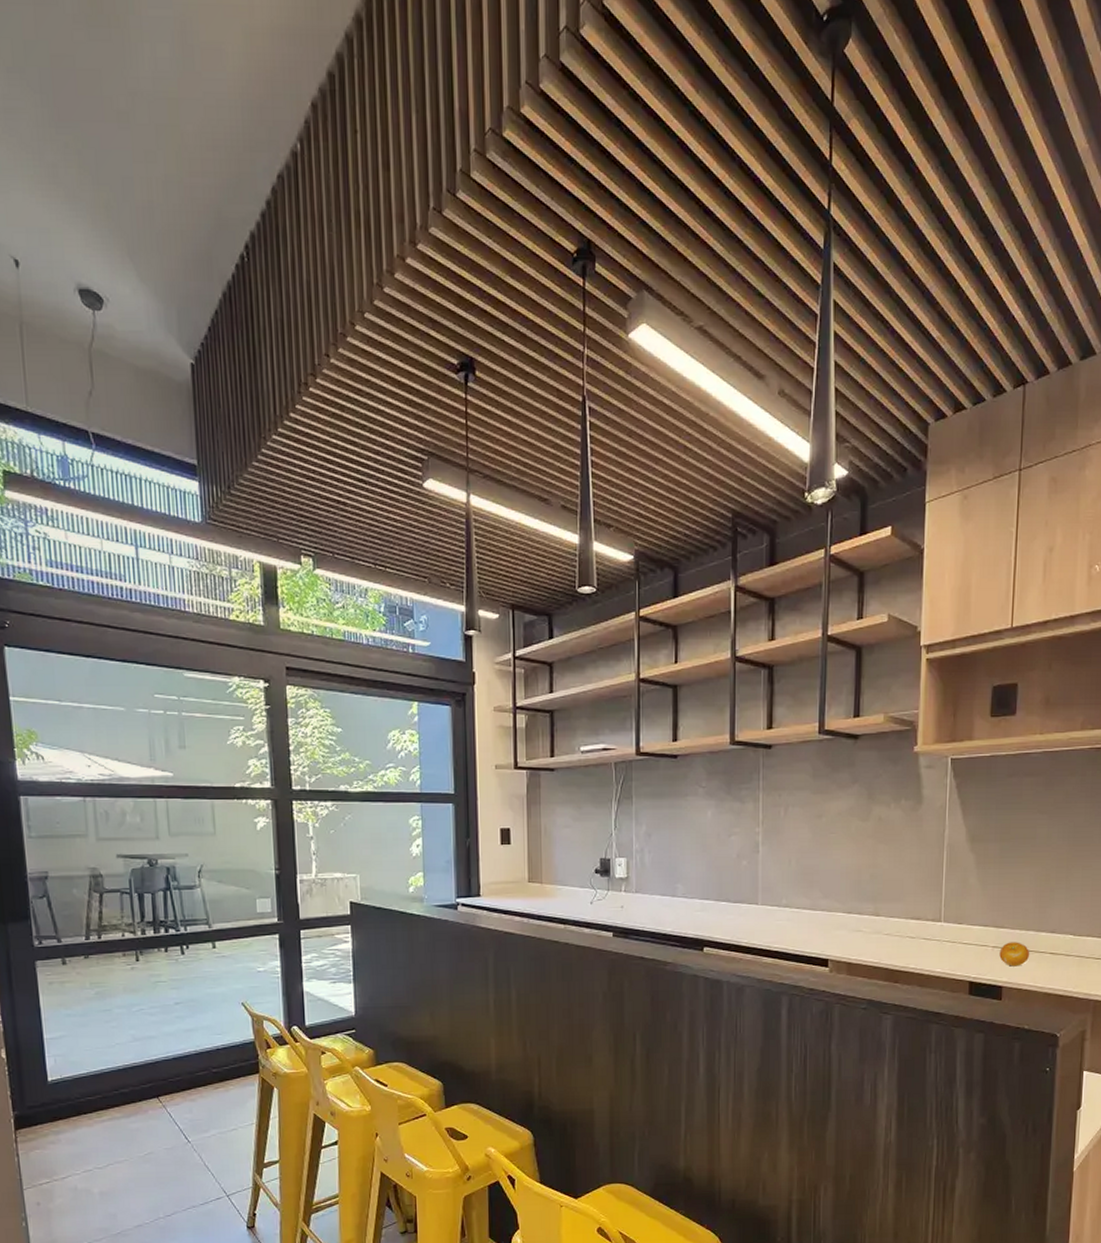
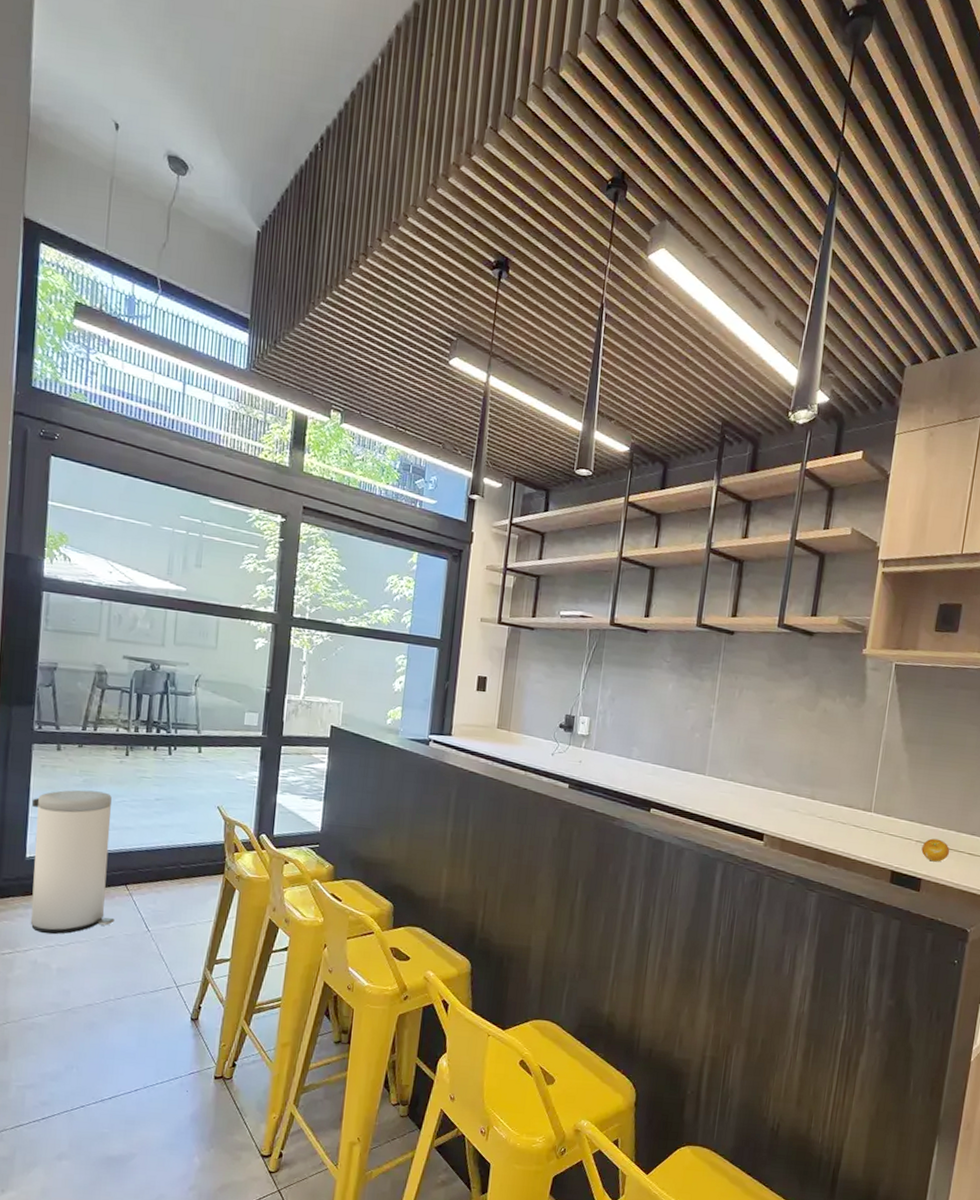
pedal bin: none [44,1003,152,1157] -> present [30,789,115,934]

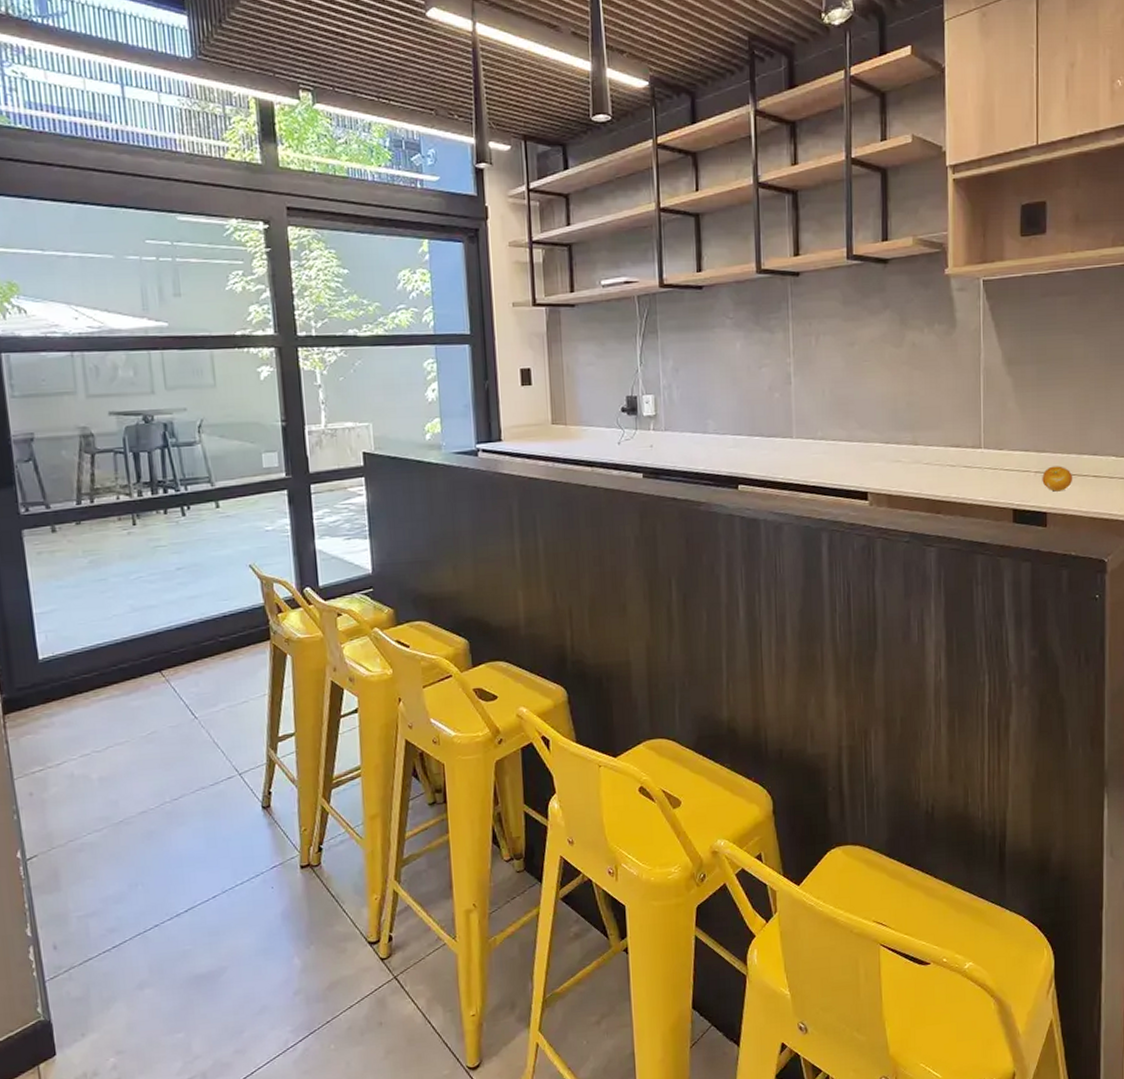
pedal bin: present [30,789,115,934] -> none [33,571,155,741]

